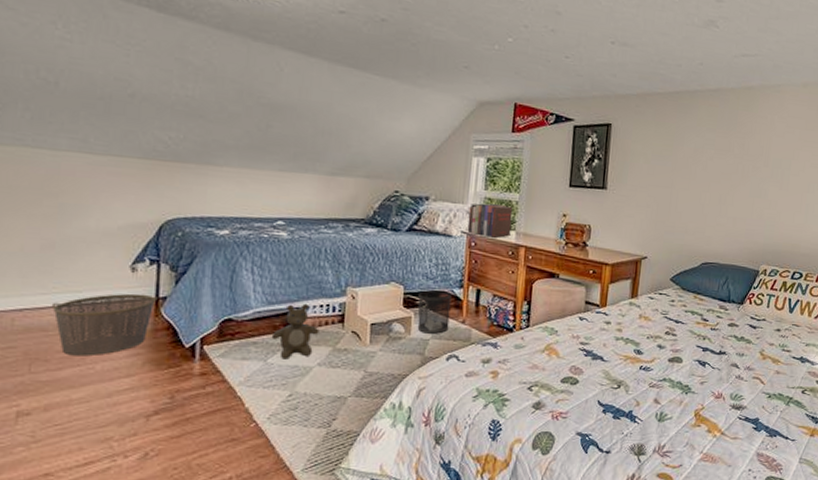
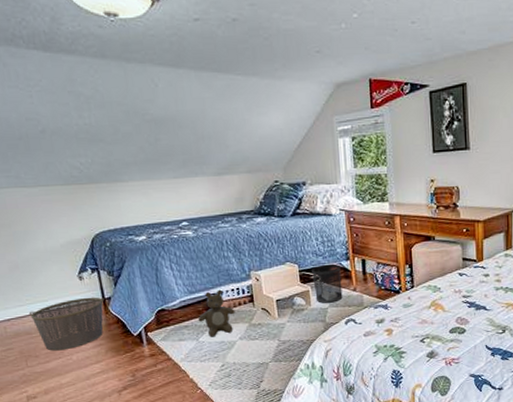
books: present [467,203,513,238] -> none [343,178,385,211]

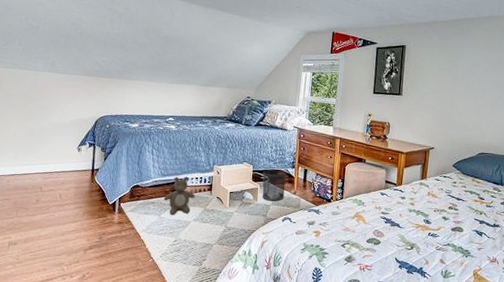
basket: present [28,297,104,351] -> none [30,166,93,207]

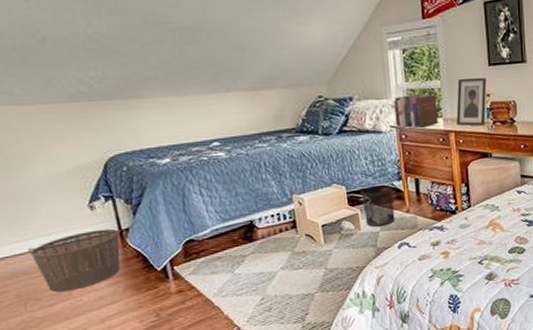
basket: none [30,166,93,207] -> present [27,228,121,292]
teddy bear: present [163,176,195,215] -> none [232,215,276,269]
books: none [298,105,331,132] -> present [393,93,438,128]
picture frame: none [343,100,370,138] -> present [456,77,487,126]

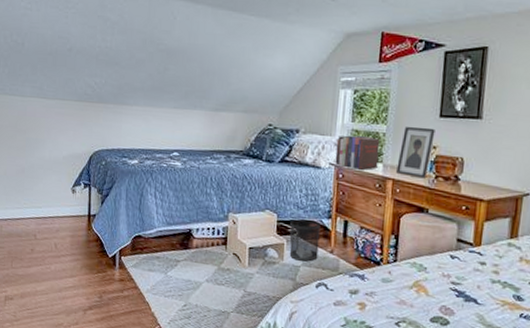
basket: present [27,228,121,292] -> none [23,210,90,259]

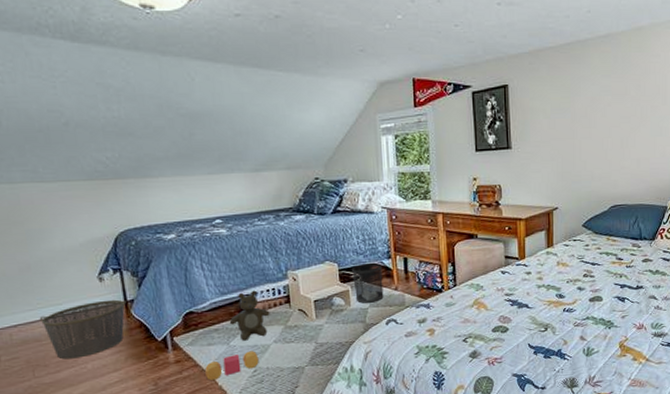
basket: none [23,210,90,259] -> present [39,299,126,360]
toy blocks: none [142,284,190,306] -> present [205,351,259,380]
teddy bear: none [170,226,207,274] -> present [229,290,270,341]
books: present [335,135,380,170] -> none [385,176,427,209]
picture frame: present [396,127,435,179] -> none [444,162,474,209]

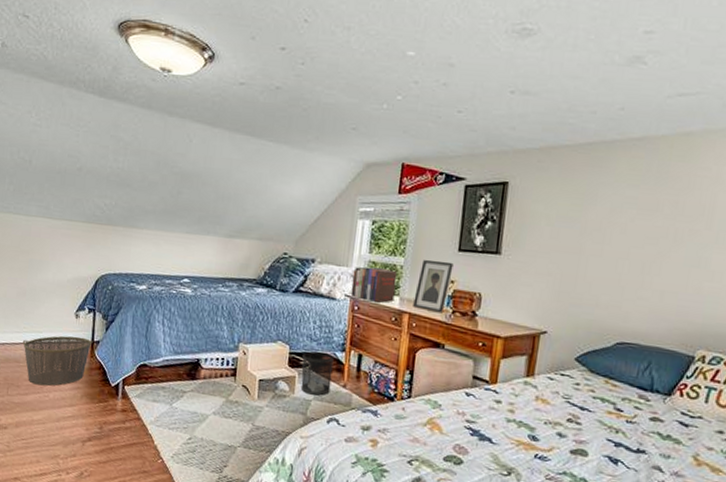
toy blocks: present [205,351,259,380] -> none [145,416,196,438]
teddy bear: present [229,290,270,341] -> none [176,355,215,406]
books: none [385,176,427,209] -> present [350,266,398,303]
picture frame: none [444,162,474,209] -> present [413,260,454,314]

